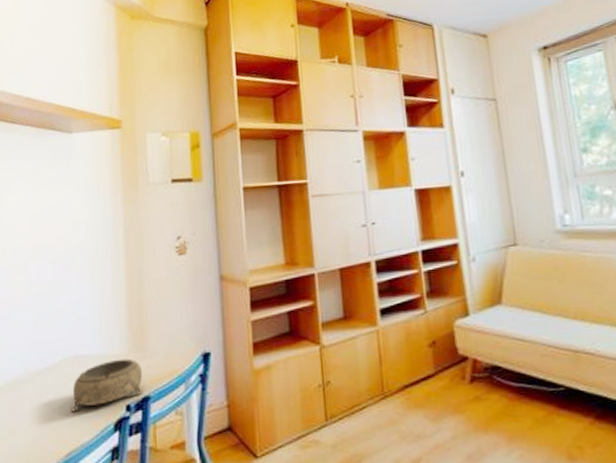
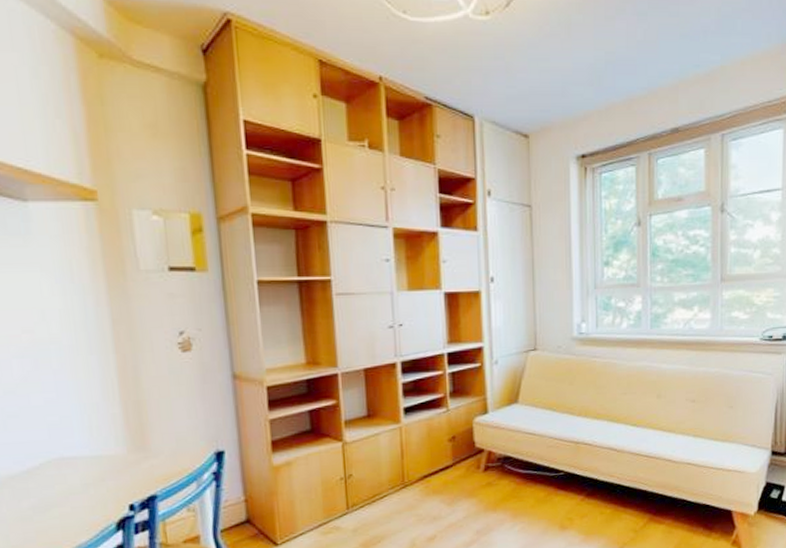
decorative bowl: present [71,358,143,412] -> none [61,459,149,515]

